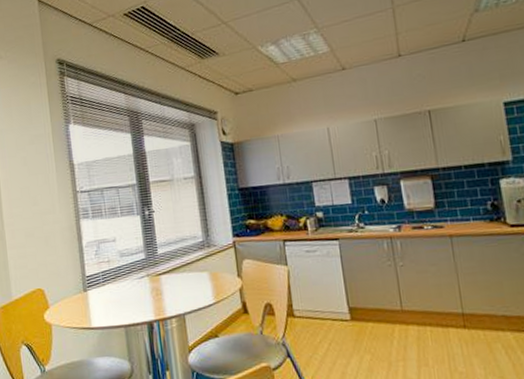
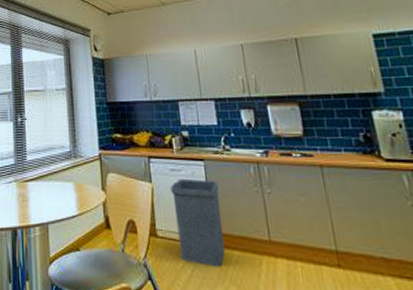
trash bin: none [306,258,361,340] -> present [170,178,226,267]

